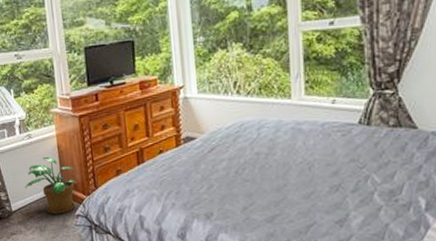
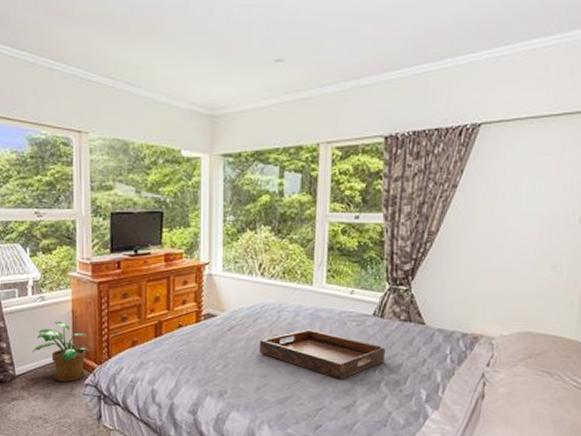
serving tray: none [241,144,376,193] -> present [258,329,385,379]

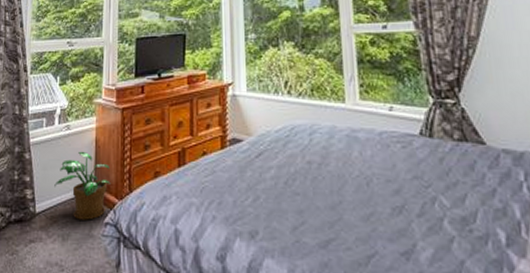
serving tray: present [258,329,385,379] -> none [291,154,443,216]

